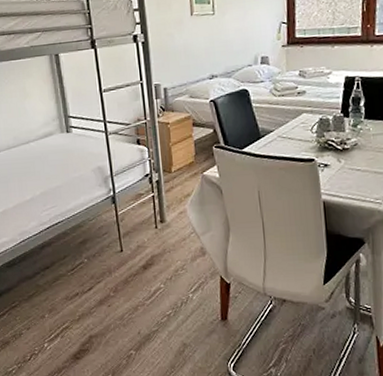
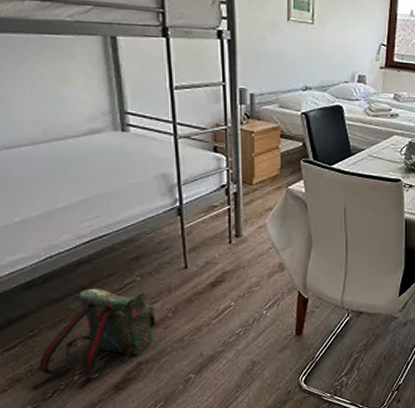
backpack: none [16,267,101,354] -> present [31,288,156,390]

